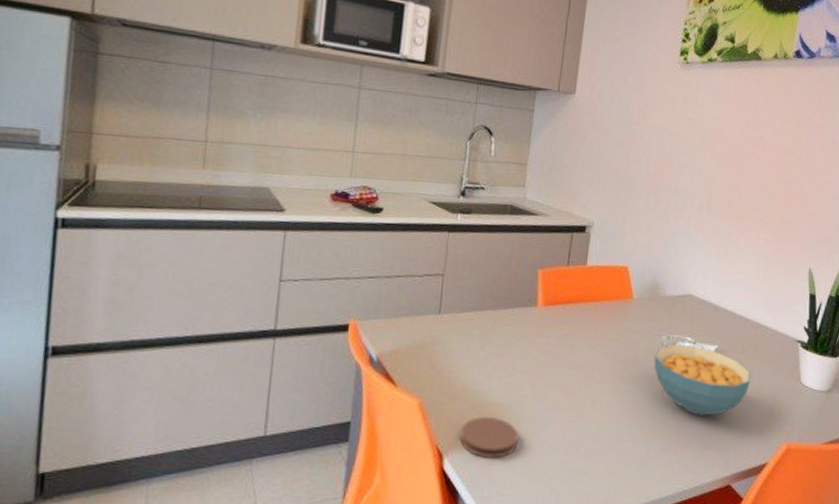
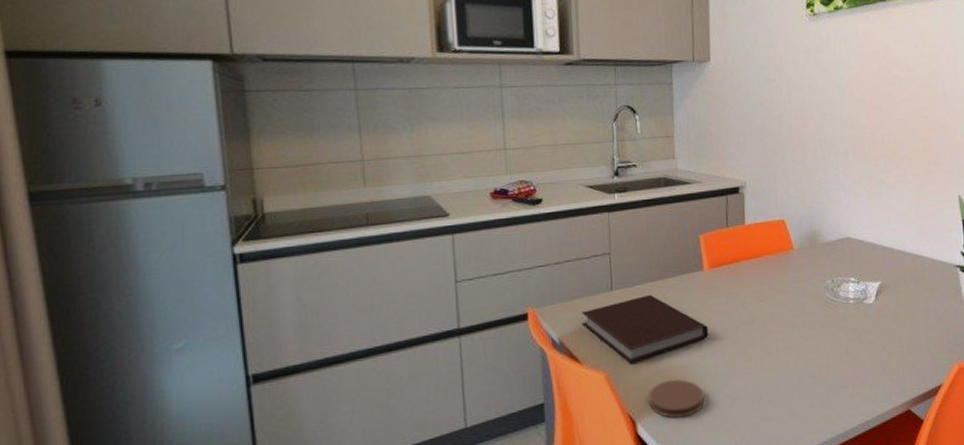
notebook: none [403,323,533,394] -> present [581,294,709,364]
cereal bowl: present [654,345,751,416] -> none [822,285,917,350]

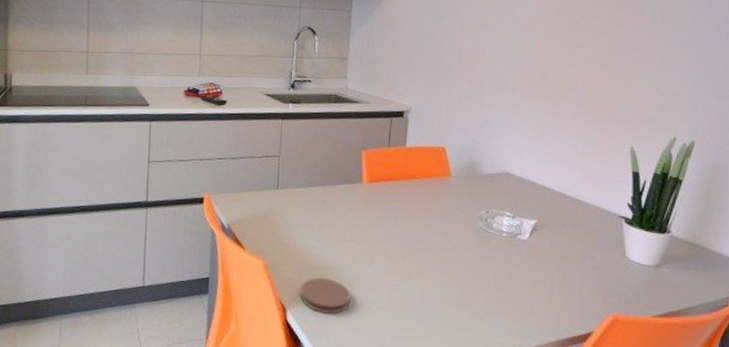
notebook: present [581,294,709,364] -> none [249,197,361,257]

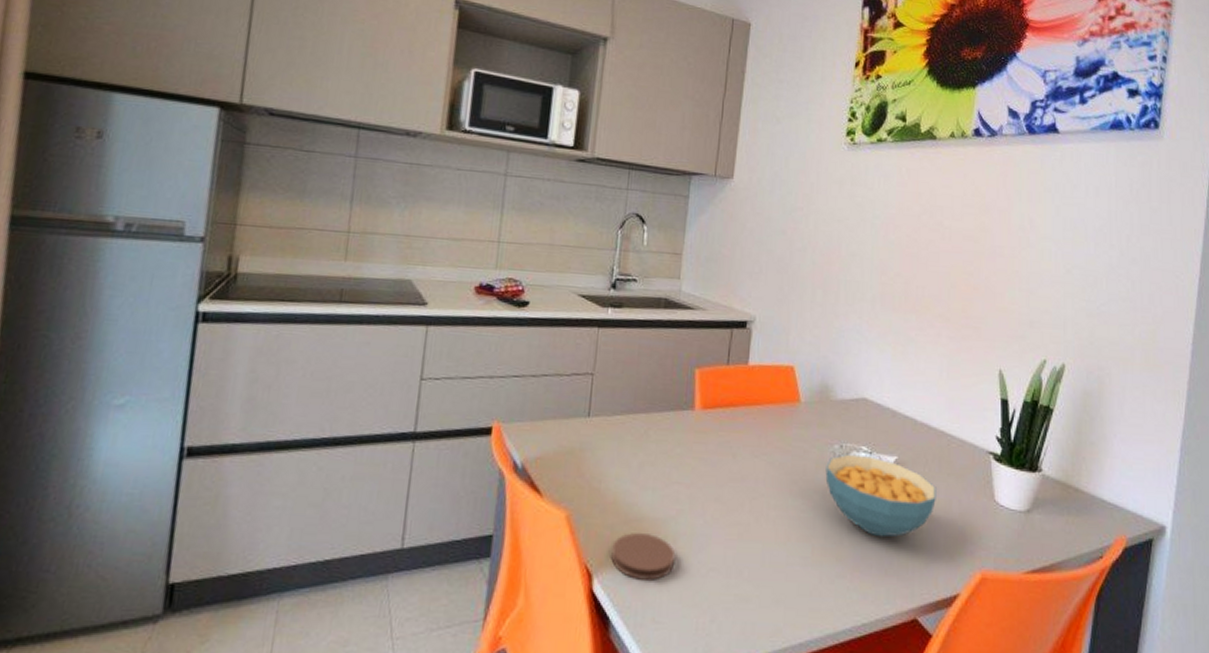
cereal bowl: none [474,219,572,285] -> present [825,455,936,538]

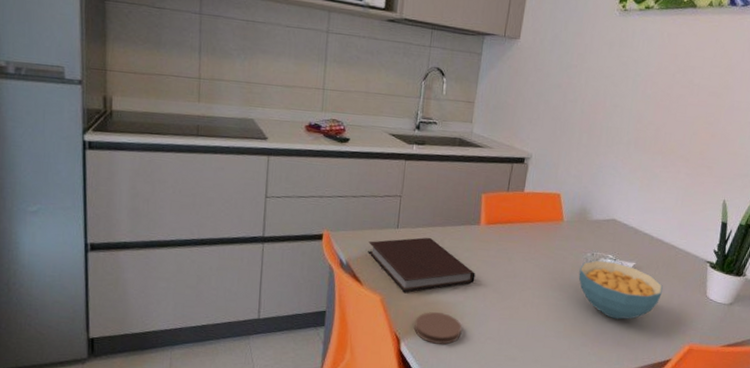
notebook: none [550,427,691,506] -> present [368,237,476,293]

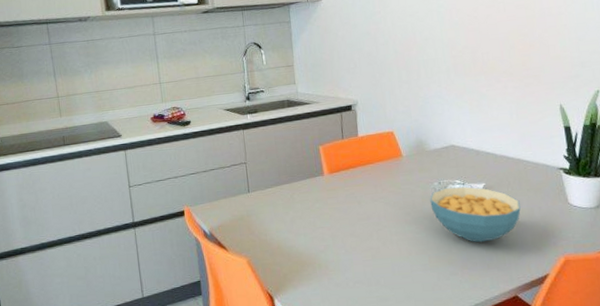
notebook: present [368,237,476,293] -> none [226,195,331,251]
coaster: present [413,312,462,345] -> none [283,264,329,296]

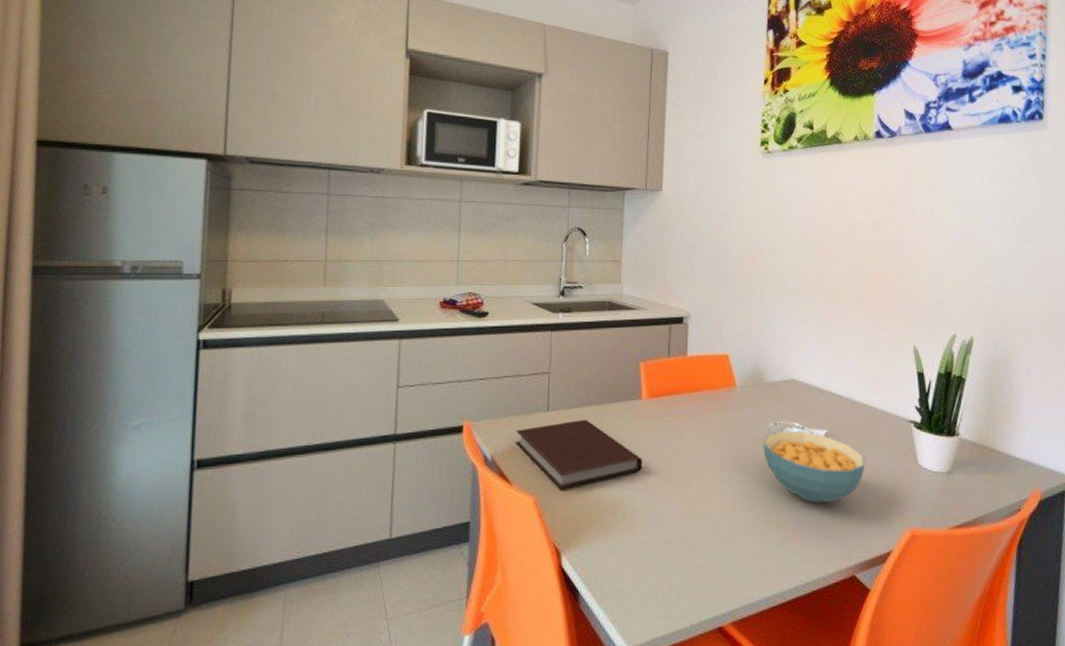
notebook: none [226,195,331,251] -> present [515,419,642,490]

